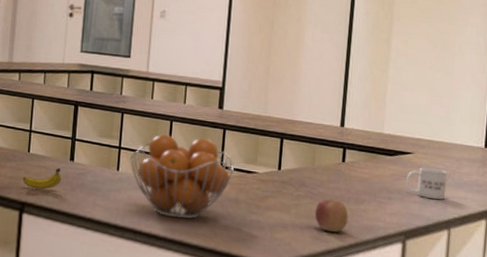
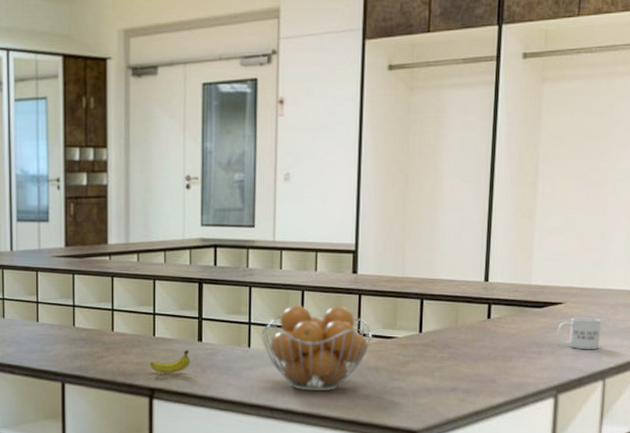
apple: present [314,199,349,233] -> none [460,359,496,393]

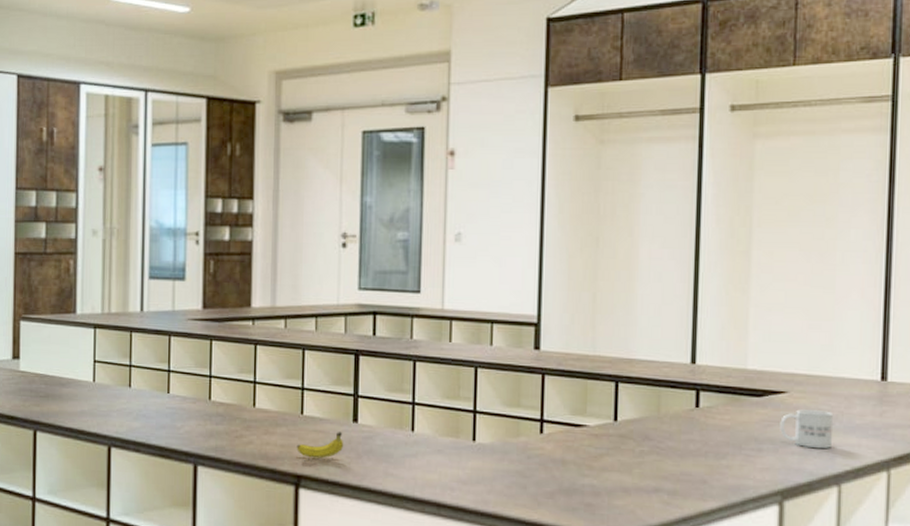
fruit basket: present [261,305,373,392] -> none [426,383,559,487]

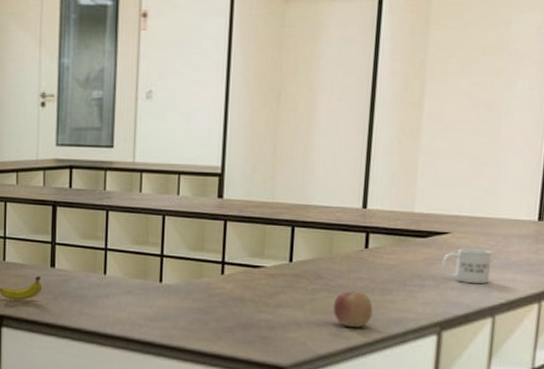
apple: none [663,454,707,496] -> present [333,291,373,328]

